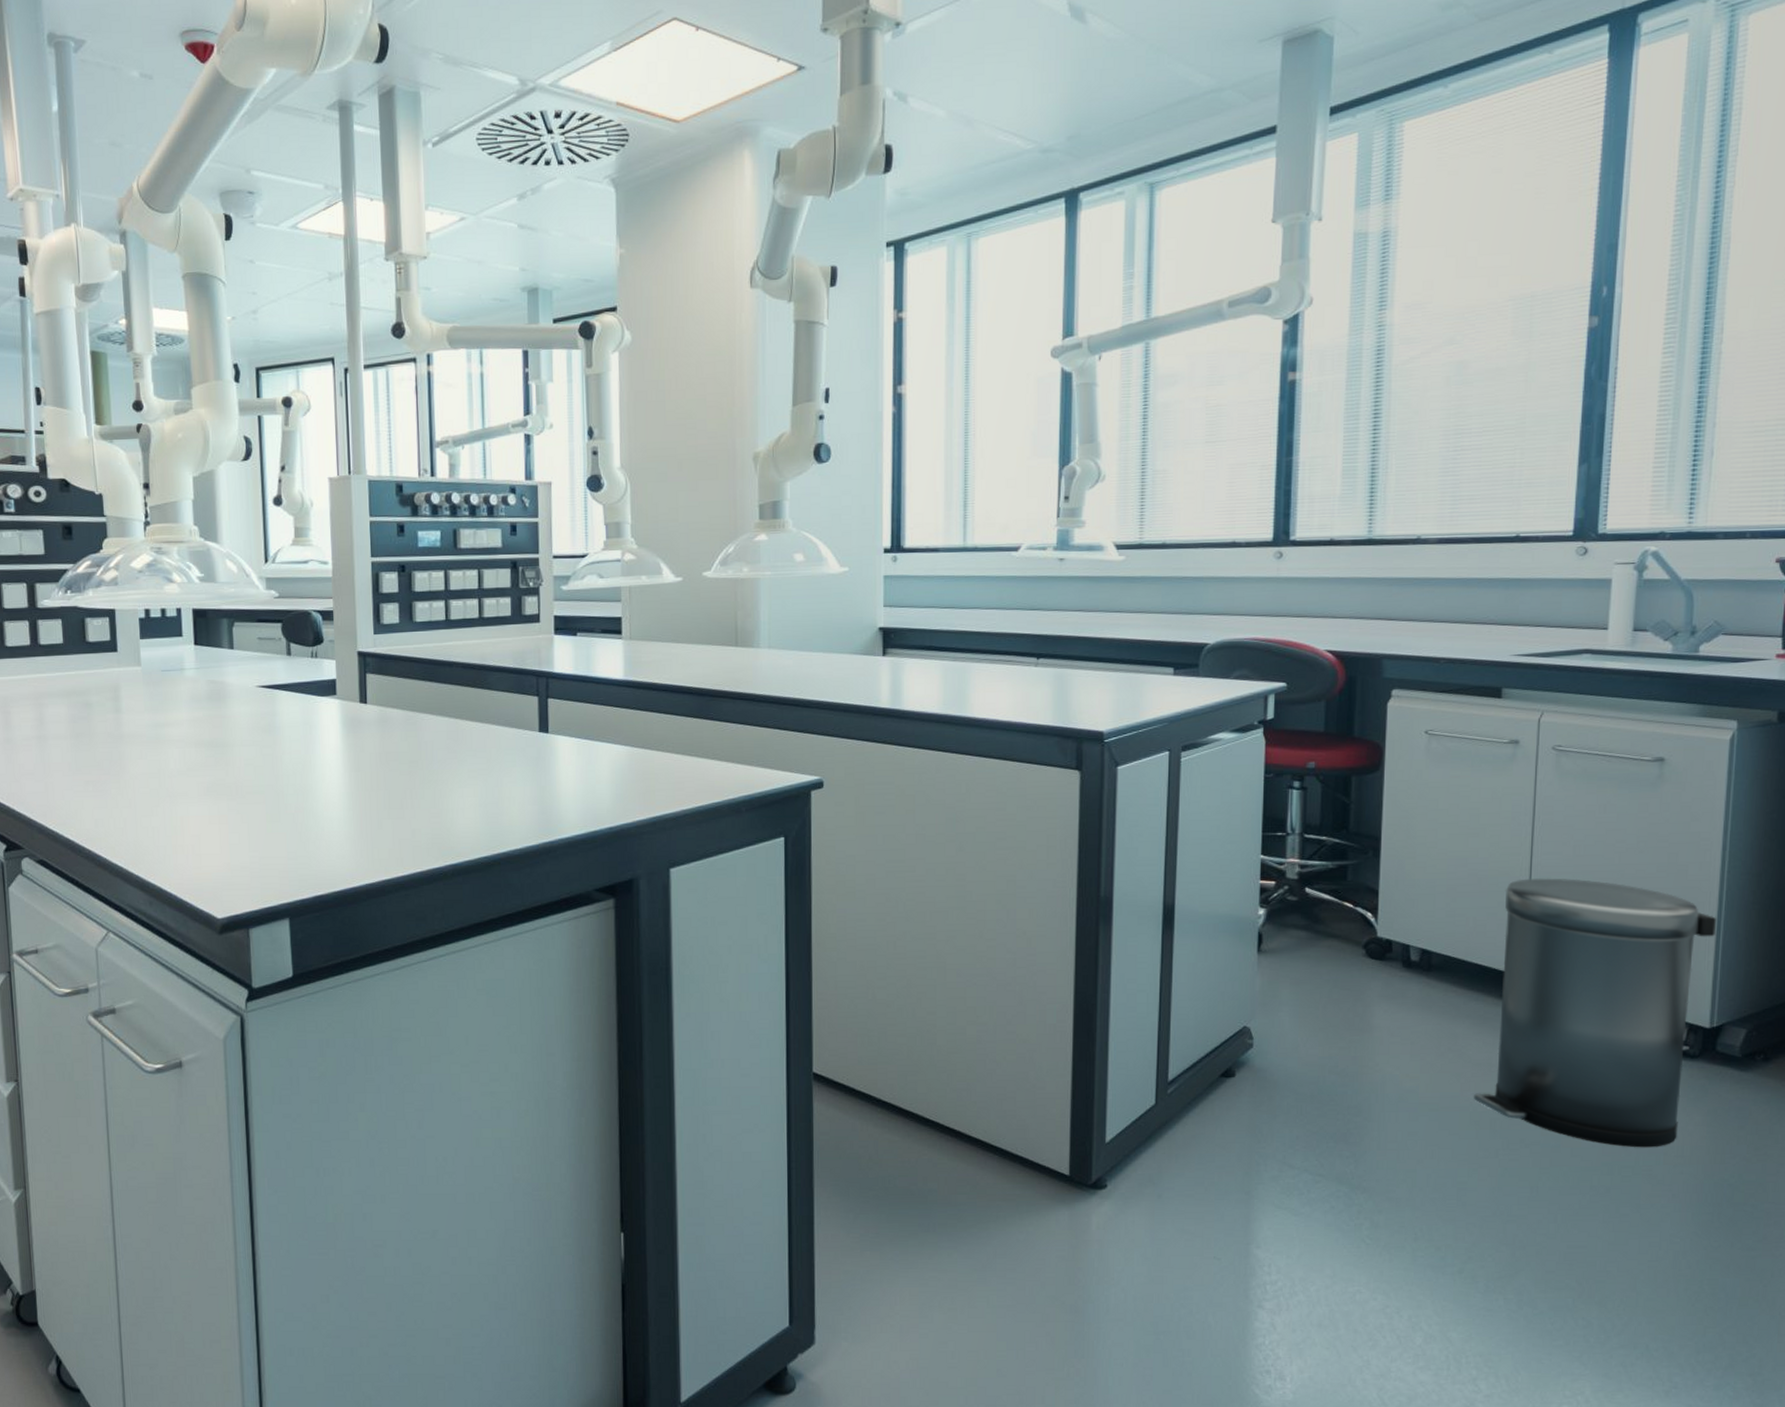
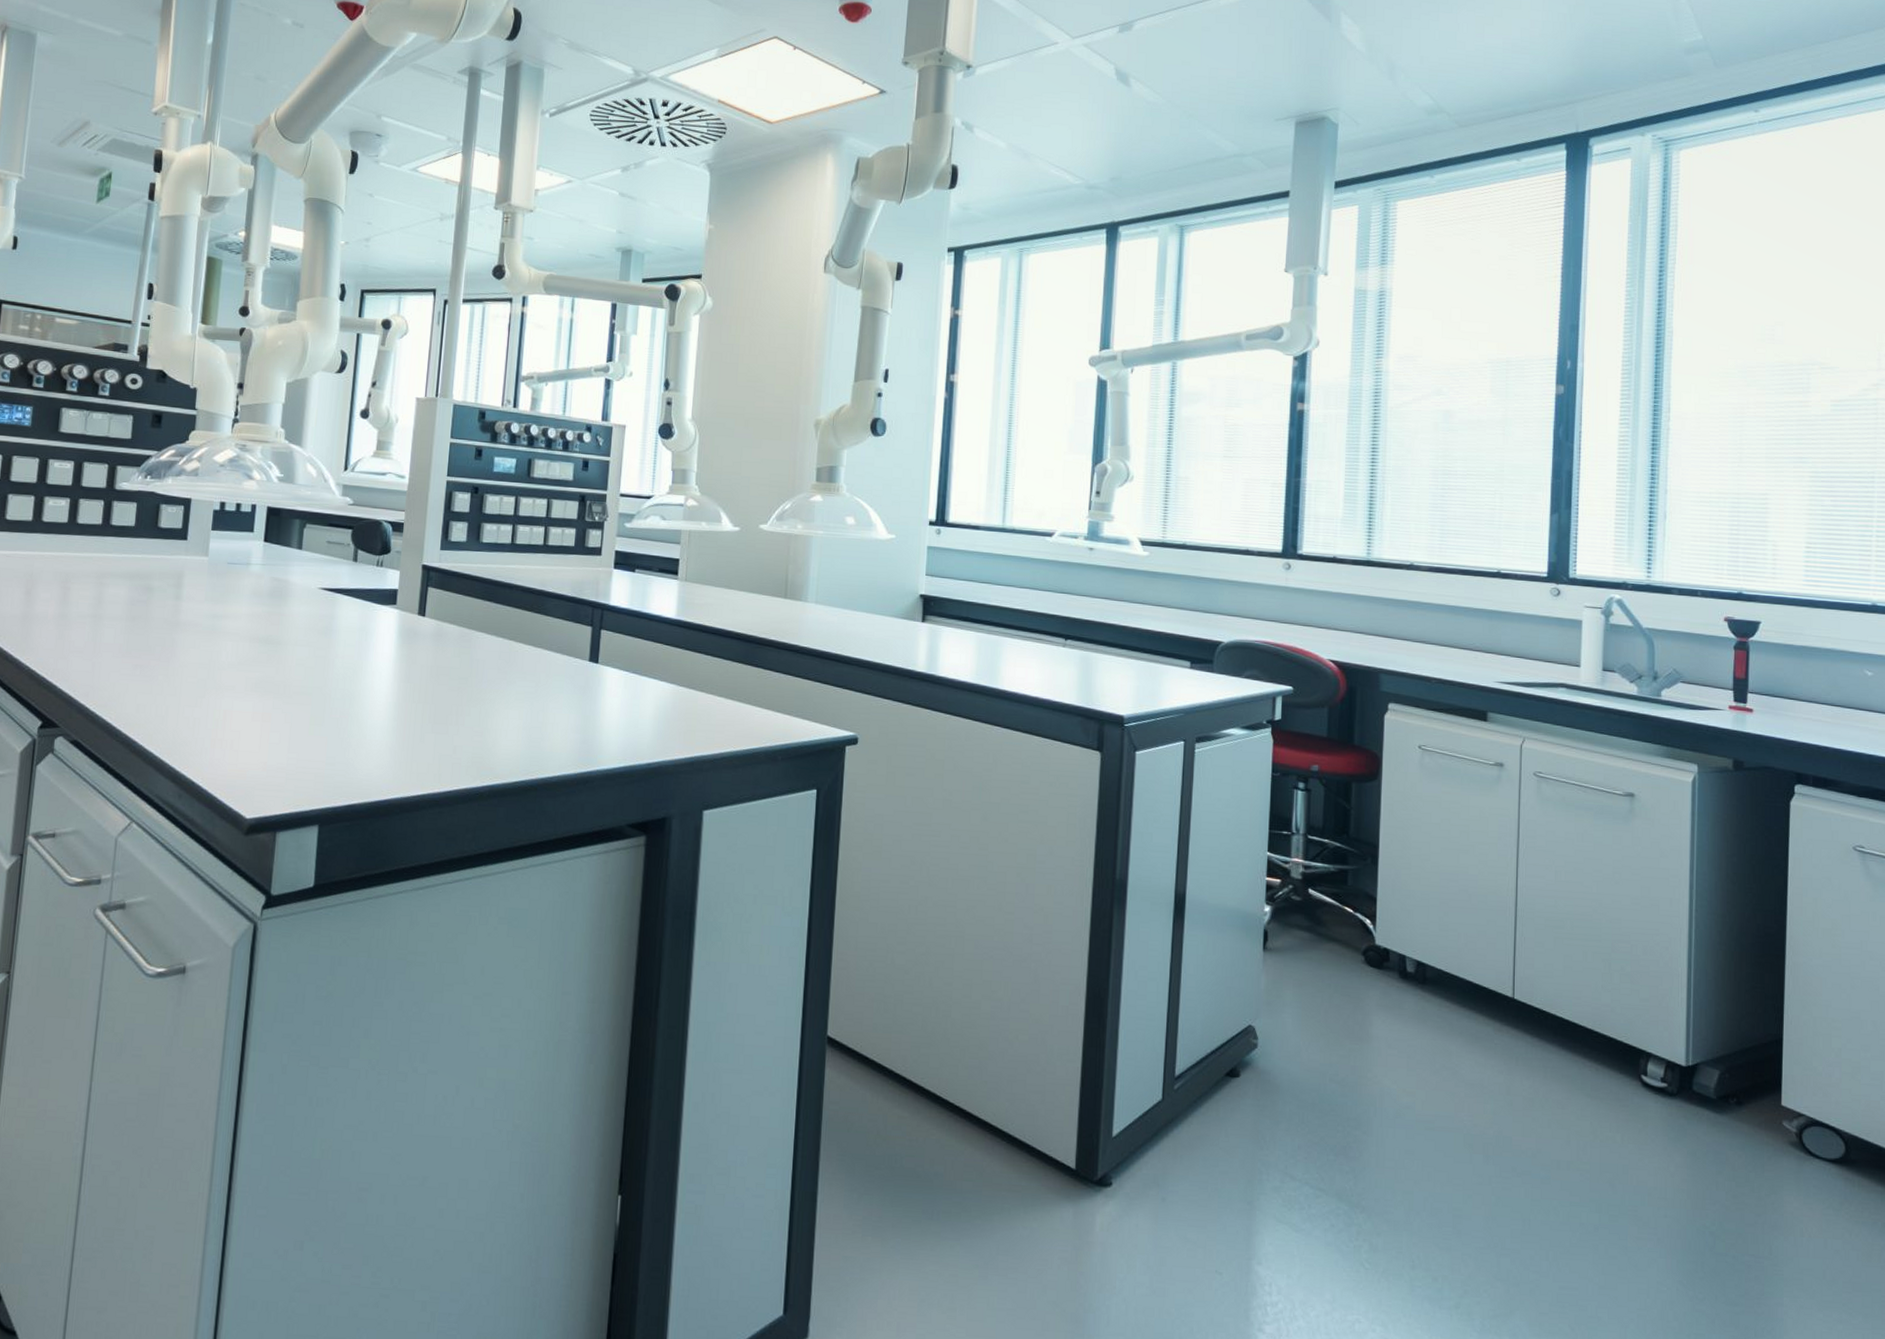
pedal bin: present [1474,878,1716,1147] -> none [1468,899,1687,1186]

